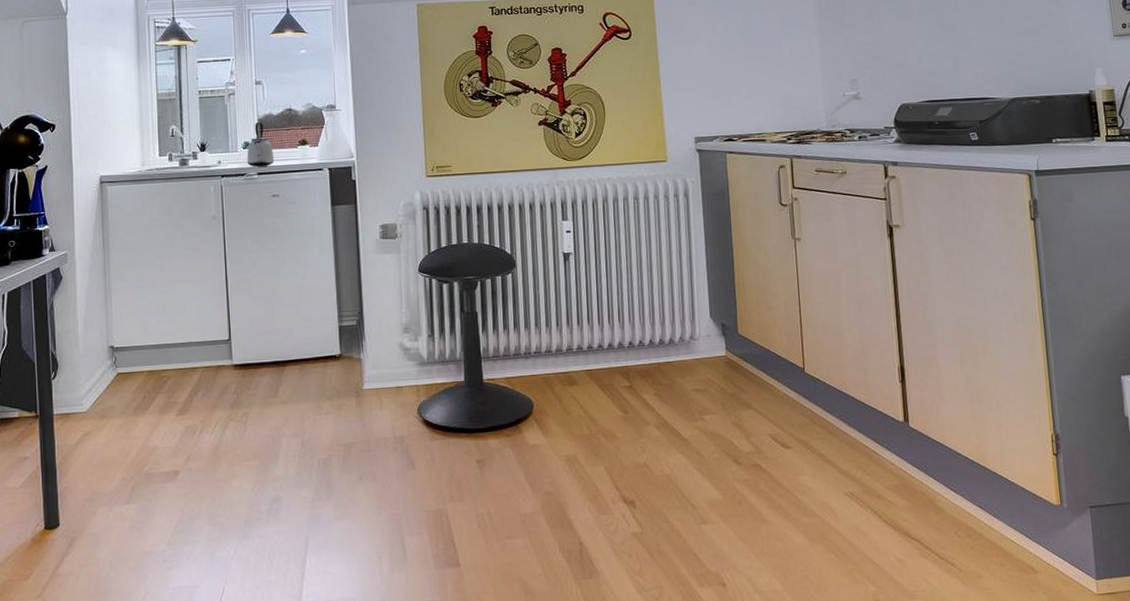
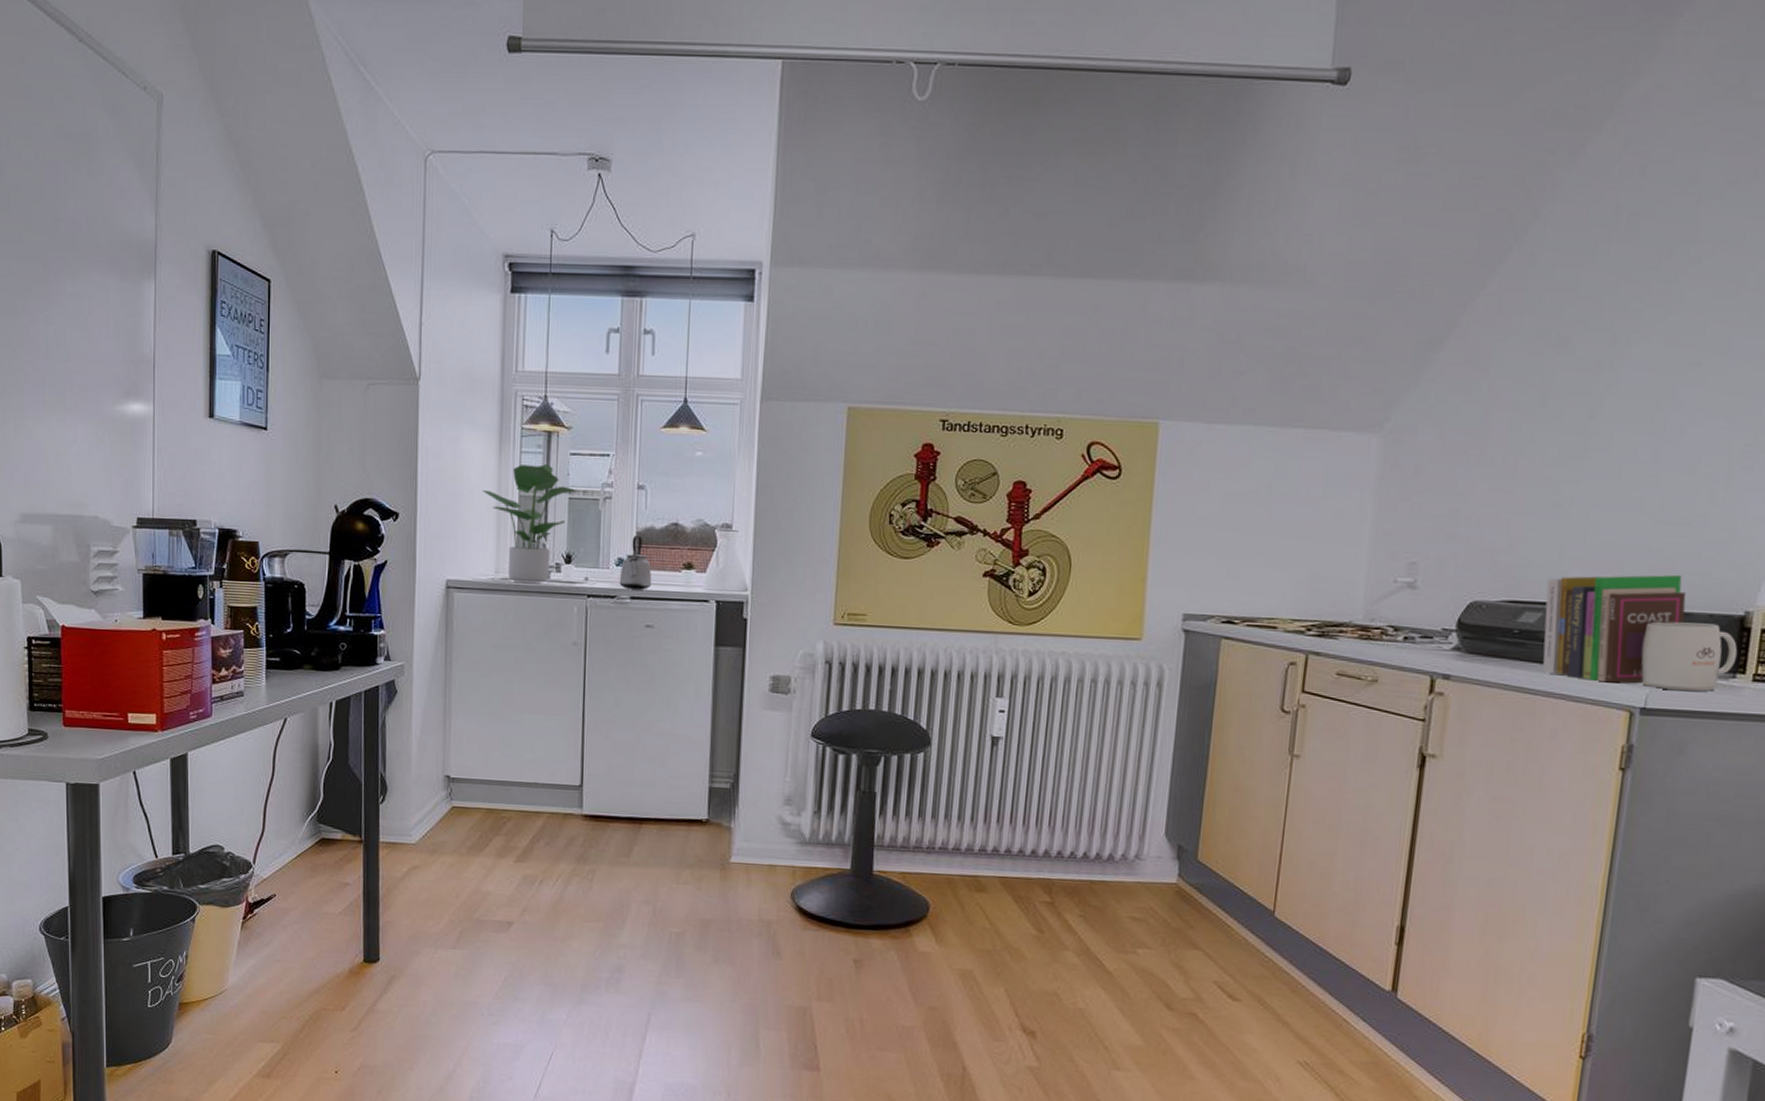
potted plant: none [126,72,205,171] -> present [483,464,577,583]
books: none [950,68,1051,155] -> present [1542,574,1687,684]
mug: none [1025,102,1092,155] -> present [1641,621,1738,692]

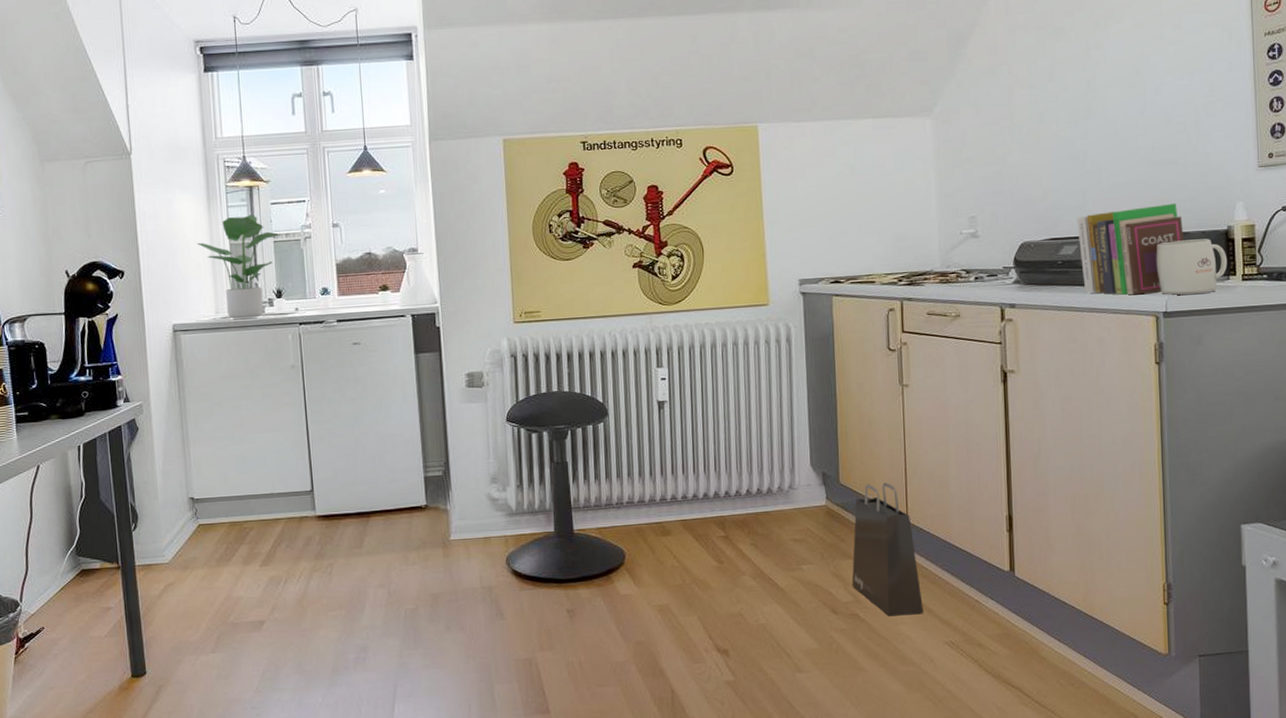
kettle: present [619,534,652,590] -> none [325,266,354,314]
shopping bag: none [1194,865,1278,1026] -> present [851,482,923,617]

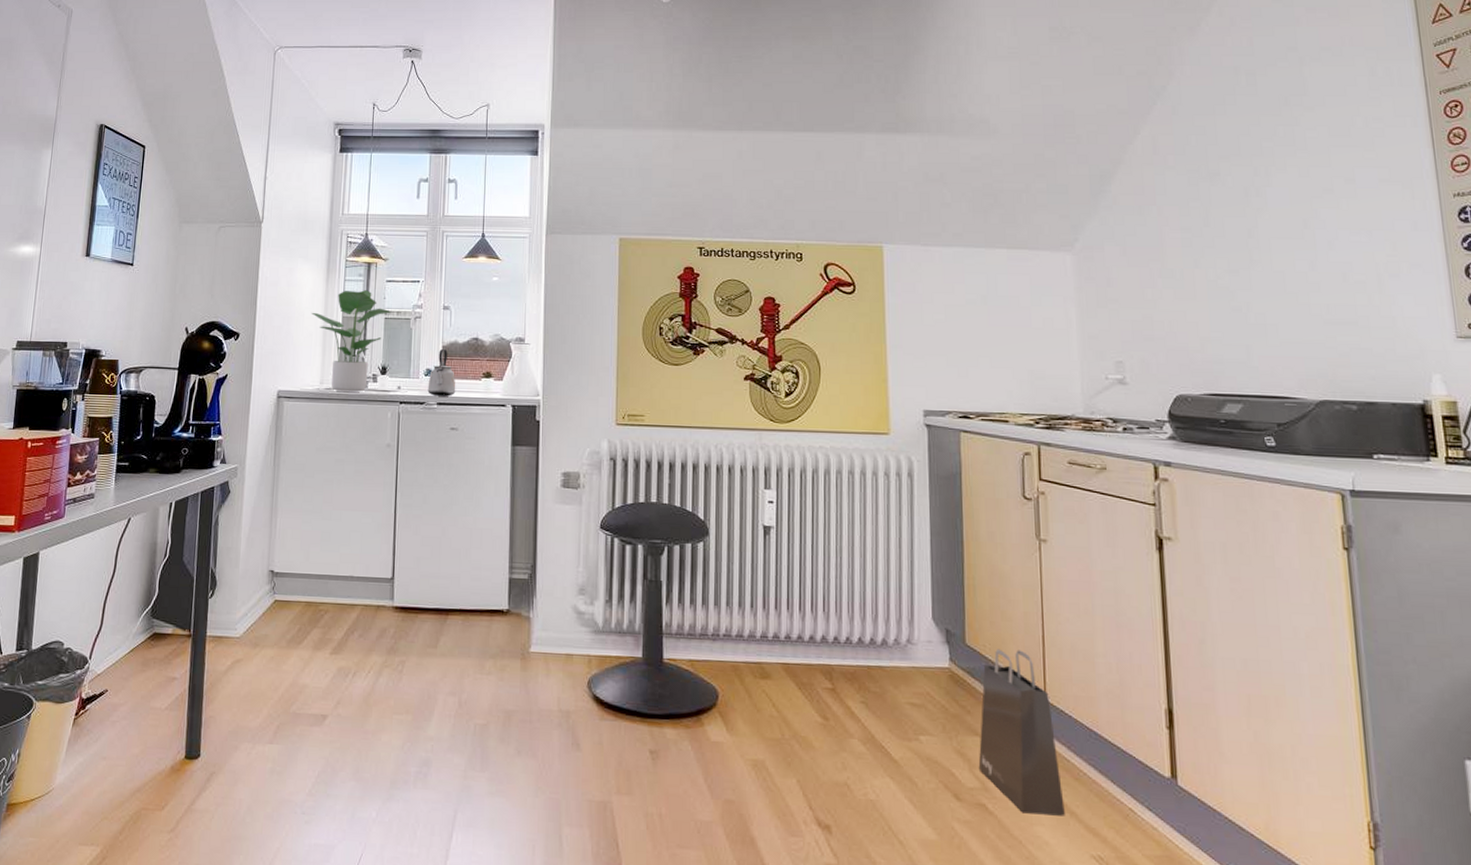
kettle: none [325,266,354,314] -> present [427,348,456,397]
books: present [1077,202,1184,296] -> none [1241,368,1371,468]
mug: present [1156,238,1228,296] -> none [1337,410,1427,475]

